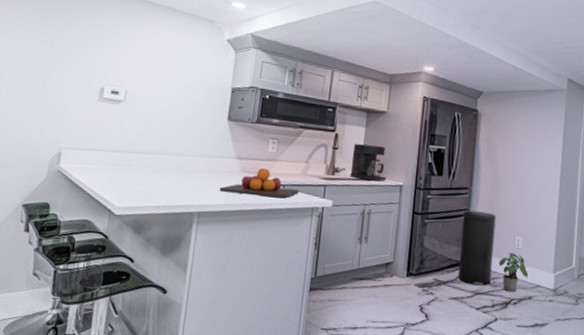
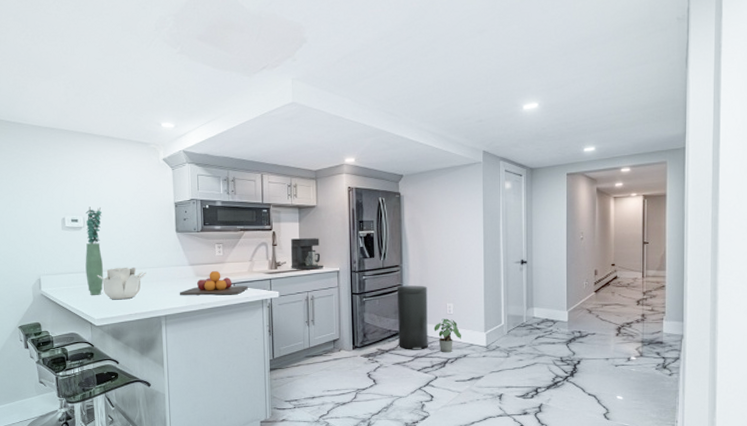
vase: none [114,79,148,180] -> present [85,207,104,295]
decorative bowl: none [128,151,186,188] -> present [97,267,146,300]

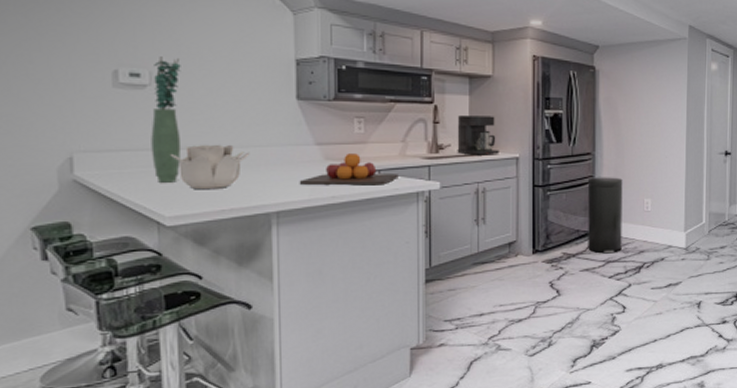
potted plant: present [434,318,461,353] -> none [628,216,659,256]

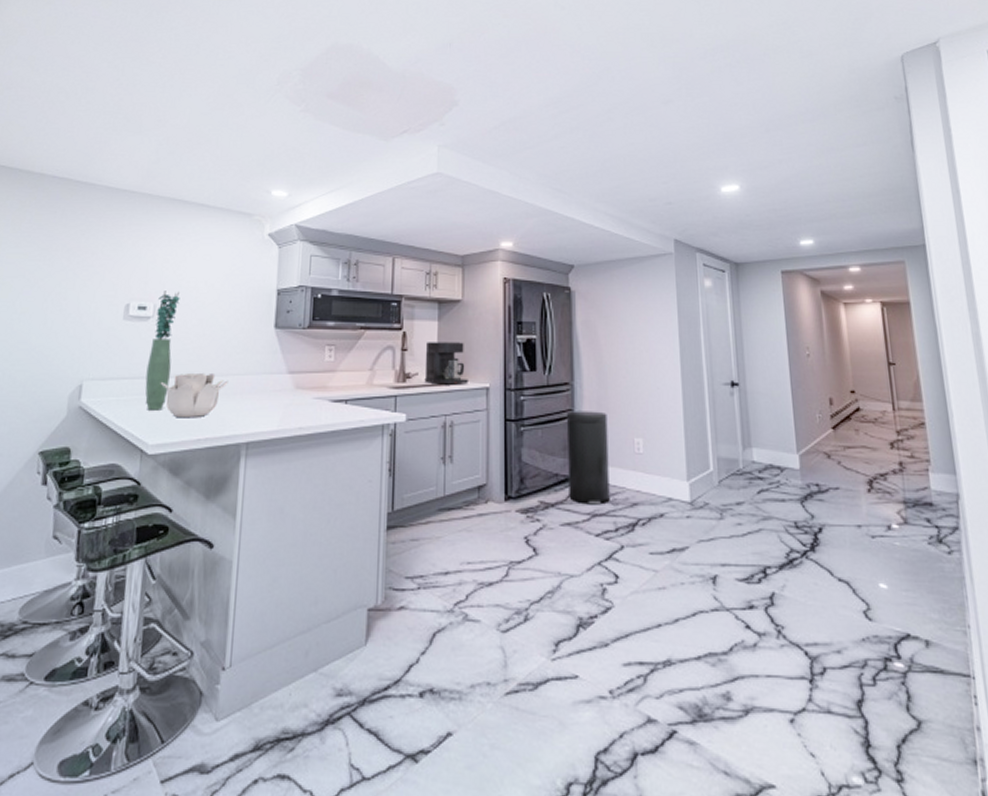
chopping board: present [299,153,399,186] -> none [269,382,365,417]

